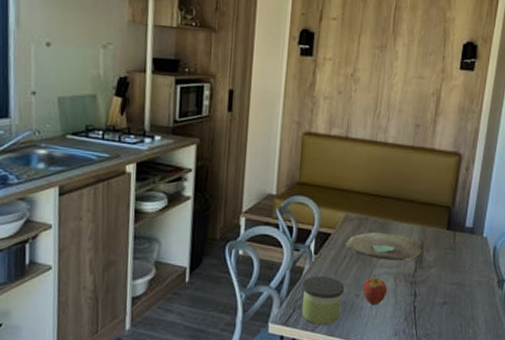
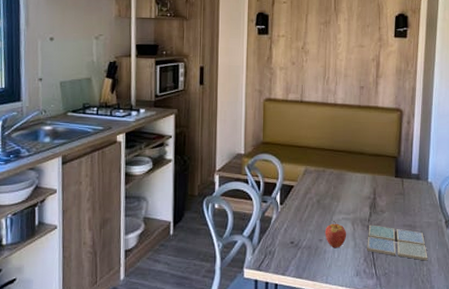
candle: present [302,276,345,325] -> none [271,224,309,268]
decorative bowl: present [345,232,422,261] -> none [306,182,375,207]
drink coaster: none [408,281,475,323] -> present [367,224,428,261]

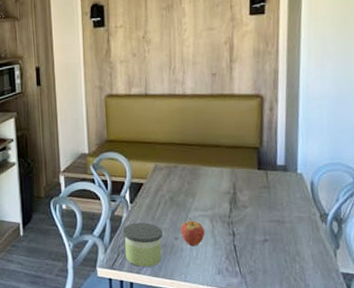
candle: none [271,224,309,268] -> present [122,223,163,267]
drink coaster: present [367,224,428,261] -> none [228,221,301,258]

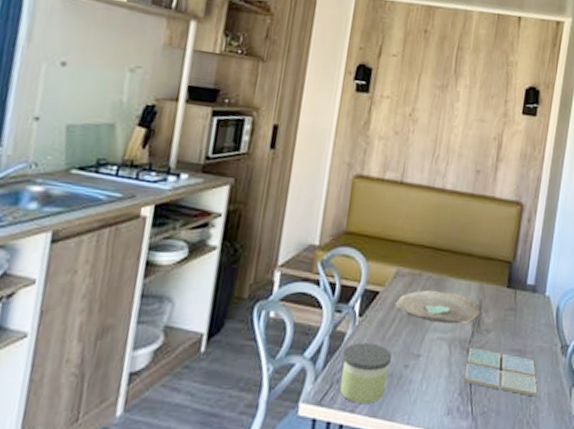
decorative bowl: none [158,178,235,204] -> present [394,290,480,324]
fruit: present [180,218,205,246] -> none [412,341,441,378]
drink coaster: none [228,221,301,258] -> present [463,347,537,397]

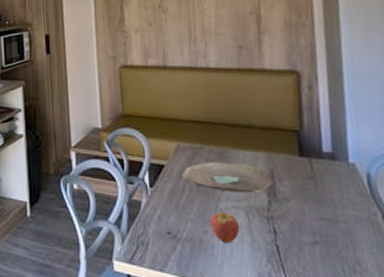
candle: present [340,343,393,403] -> none [141,210,190,264]
fruit: none [412,341,441,378] -> present [210,209,240,244]
drink coaster: present [463,347,537,397] -> none [269,215,363,268]

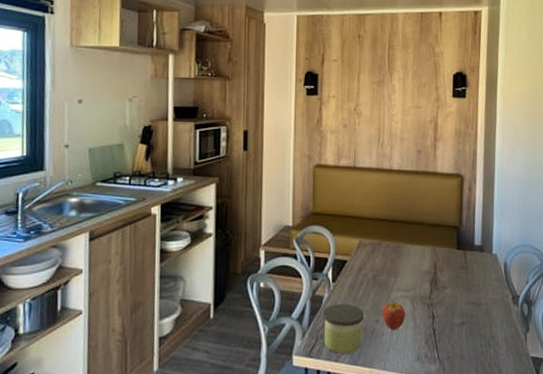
candle: none [141,210,190,264] -> present [322,304,365,354]
decorative bowl: present [181,161,274,193] -> none [361,256,436,284]

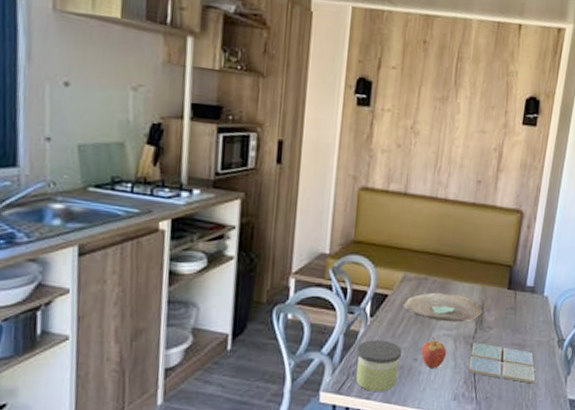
decorative bowl: none [361,256,436,284] -> present [403,292,483,322]
drink coaster: none [428,302,495,342] -> present [468,342,536,384]

